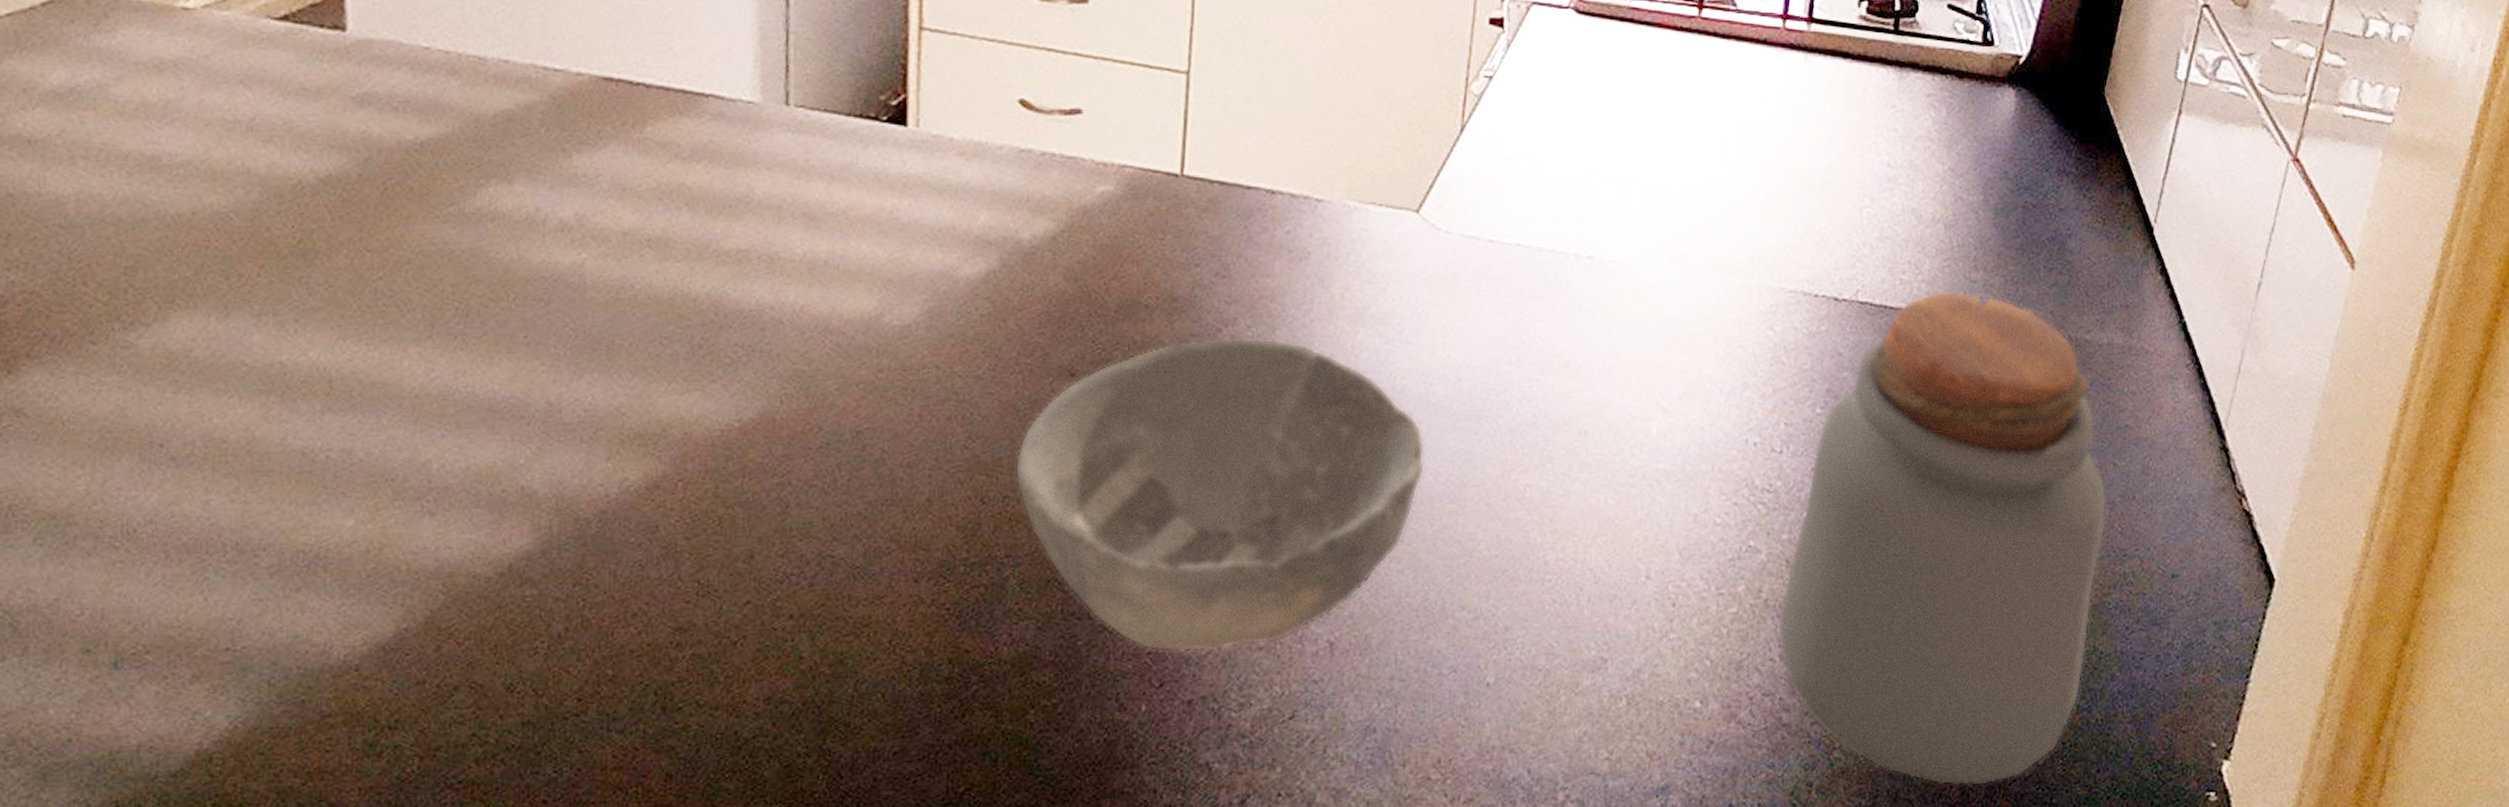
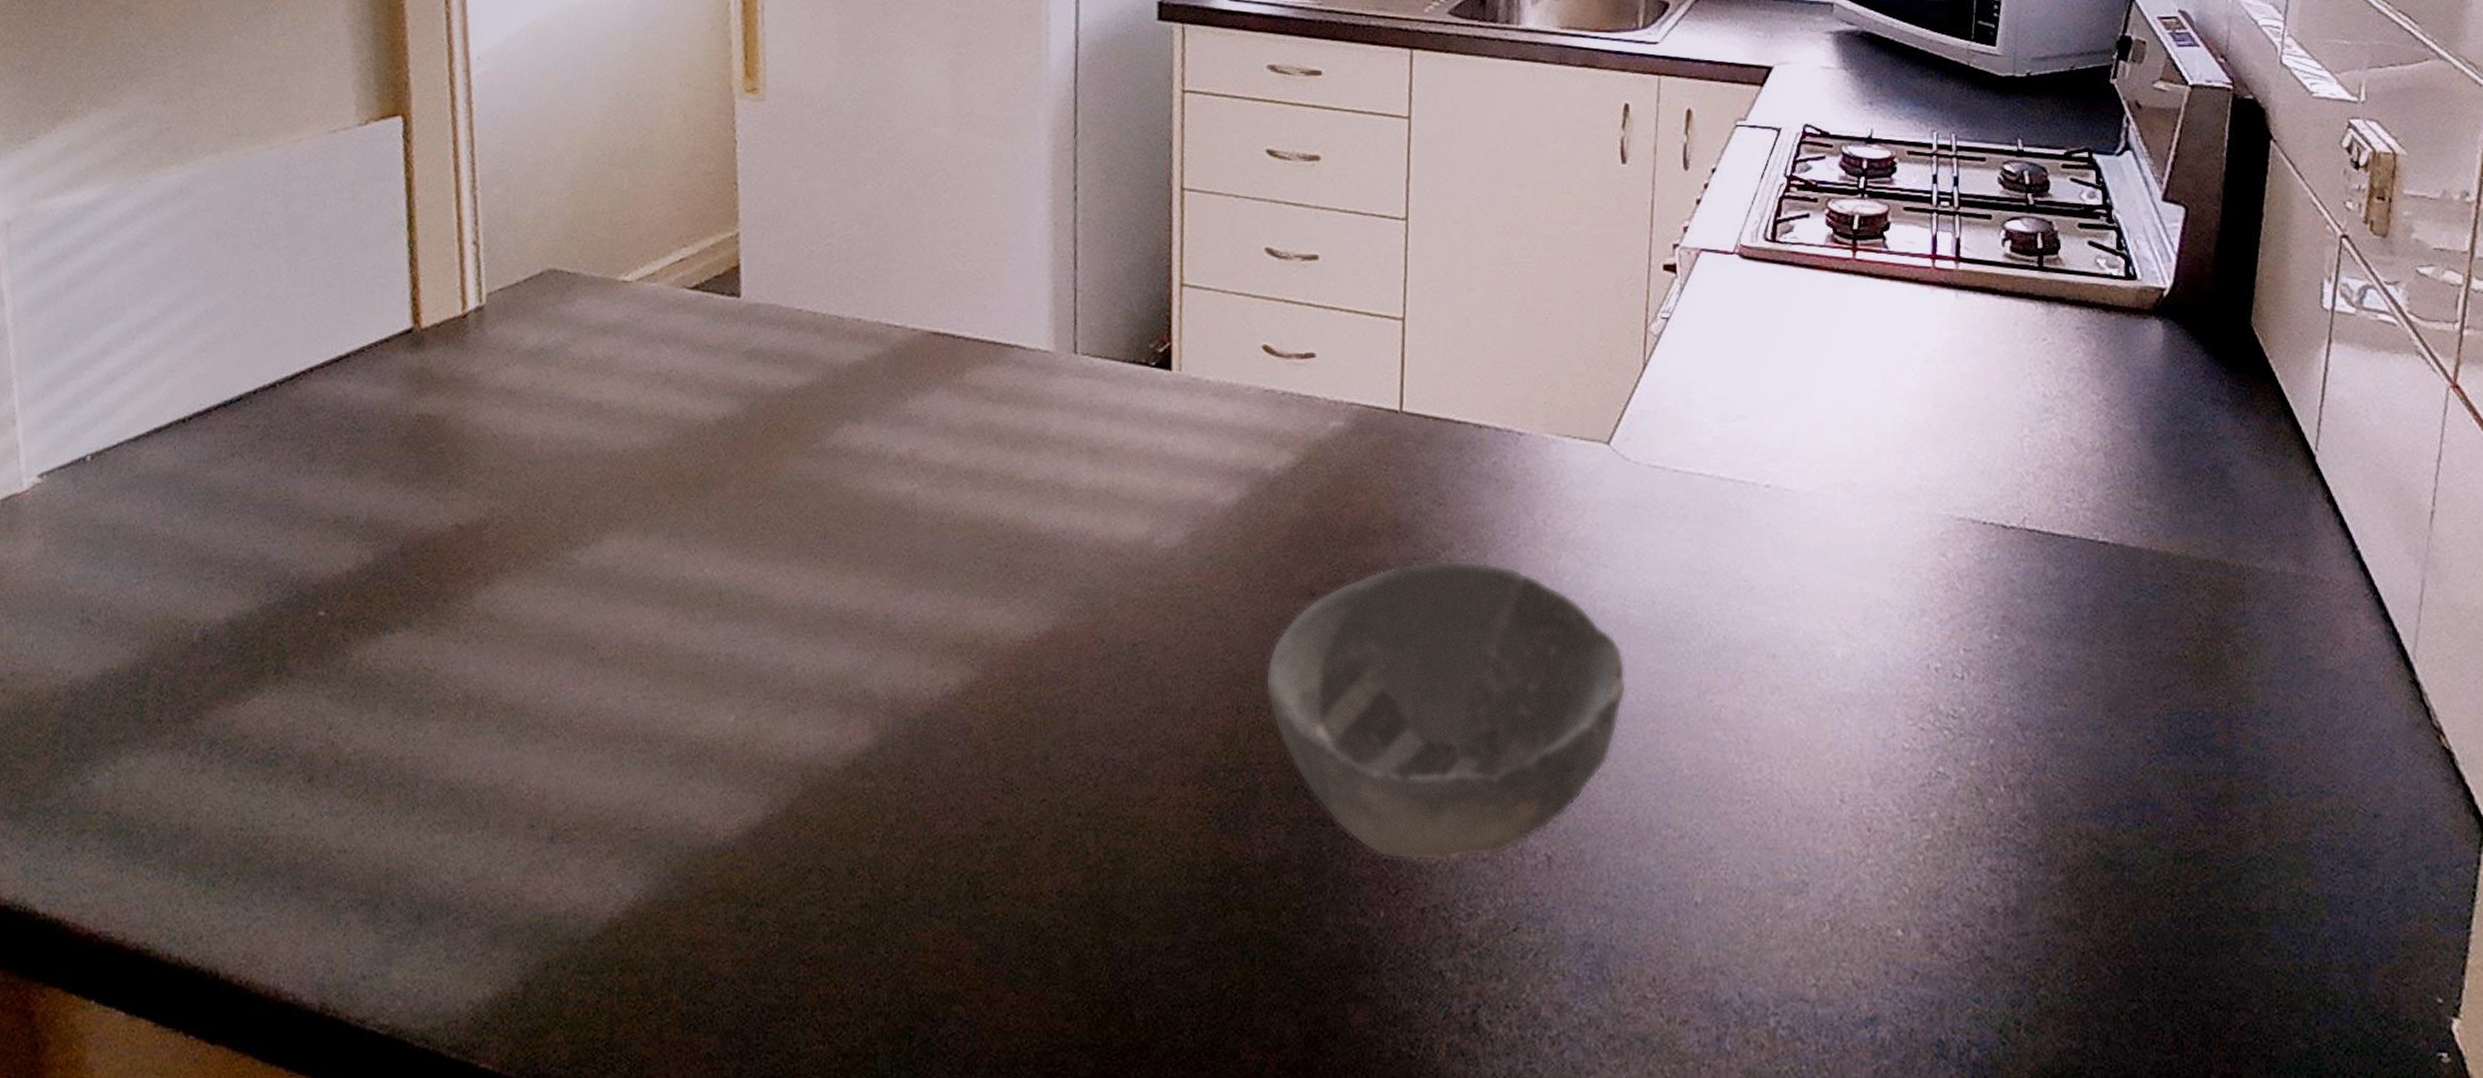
jar: present [1777,290,2108,787] -> none [1972,518,2299,1033]

